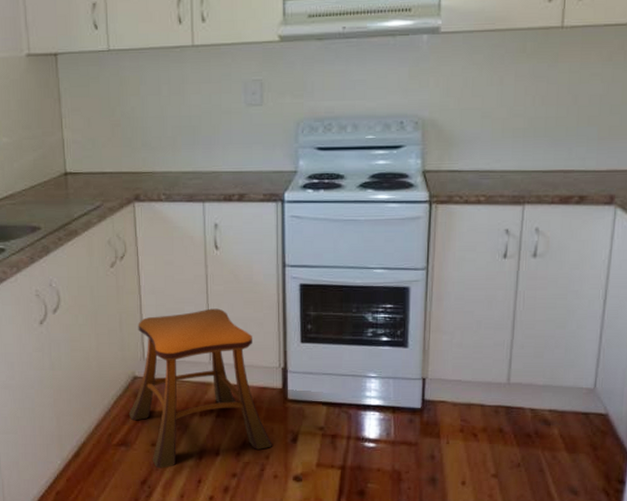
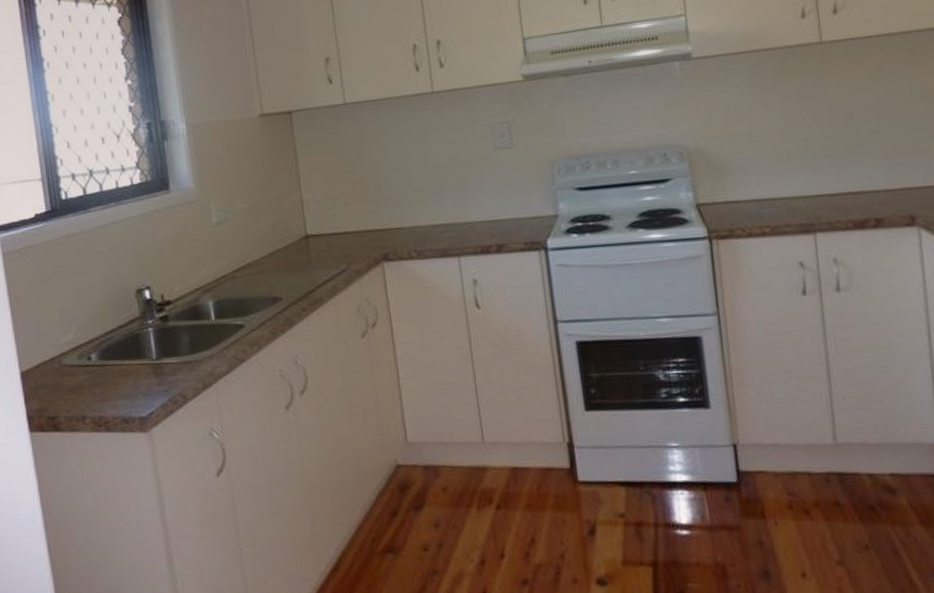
stool: present [128,308,272,468] -> none [393,376,567,579]

